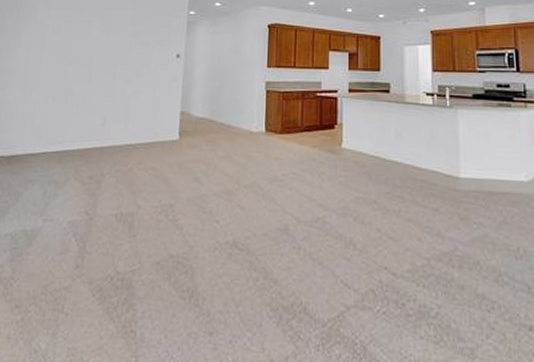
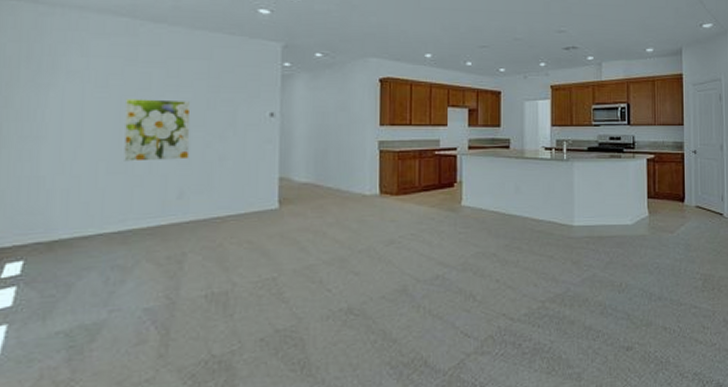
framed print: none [66,41,118,93] -> present [124,99,191,162]

